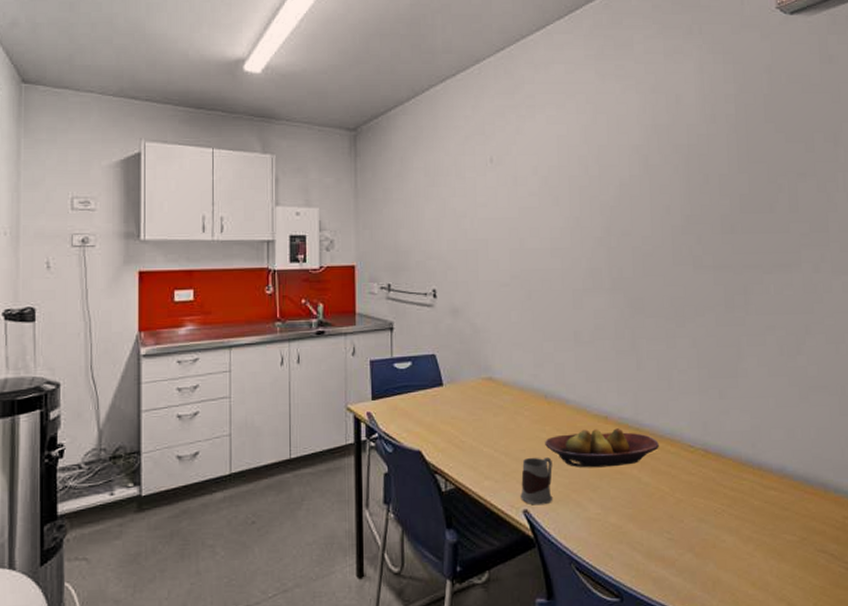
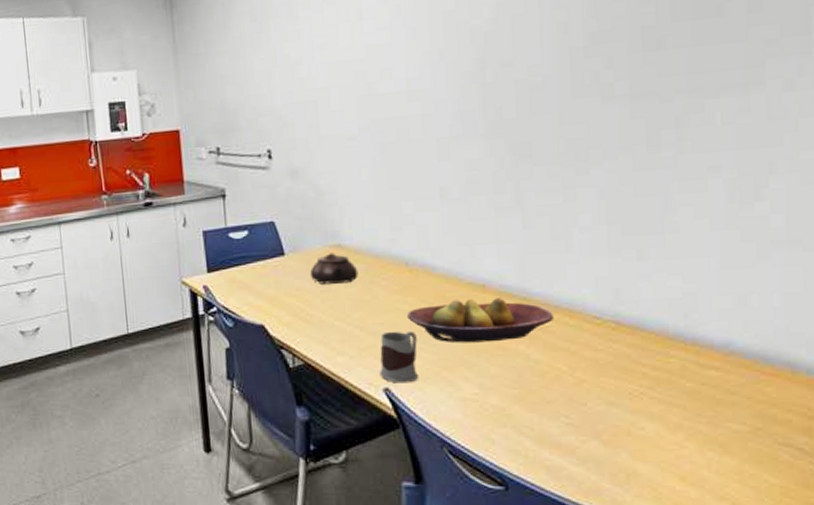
teapot: none [465,385,506,413] -> present [310,253,359,284]

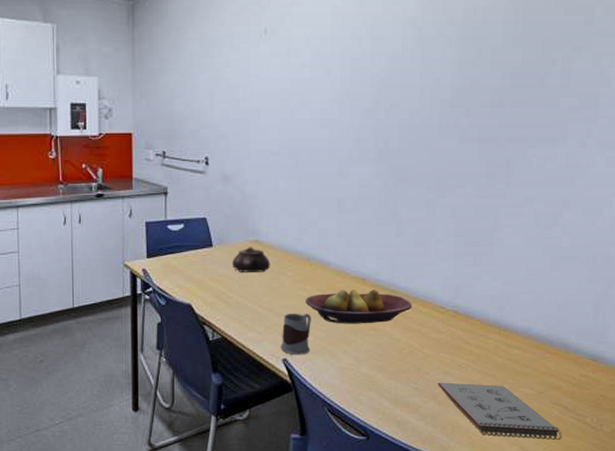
notepad: none [600,415,799,495] -> present [438,382,562,441]

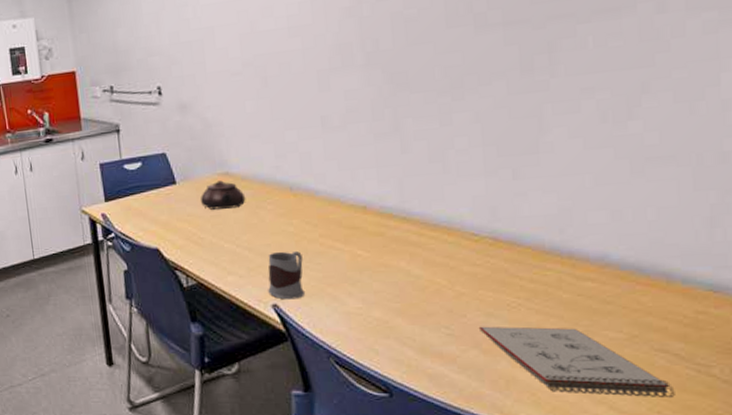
fruit bowl: present [305,289,412,324] -> none [293,218,433,262]

